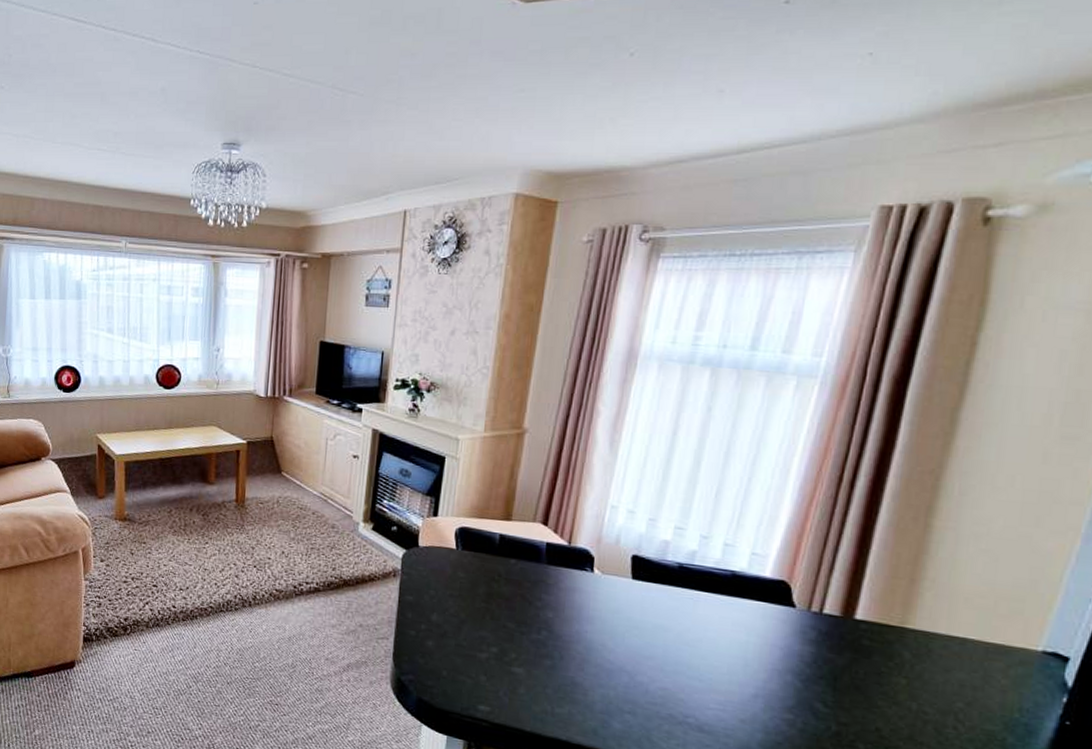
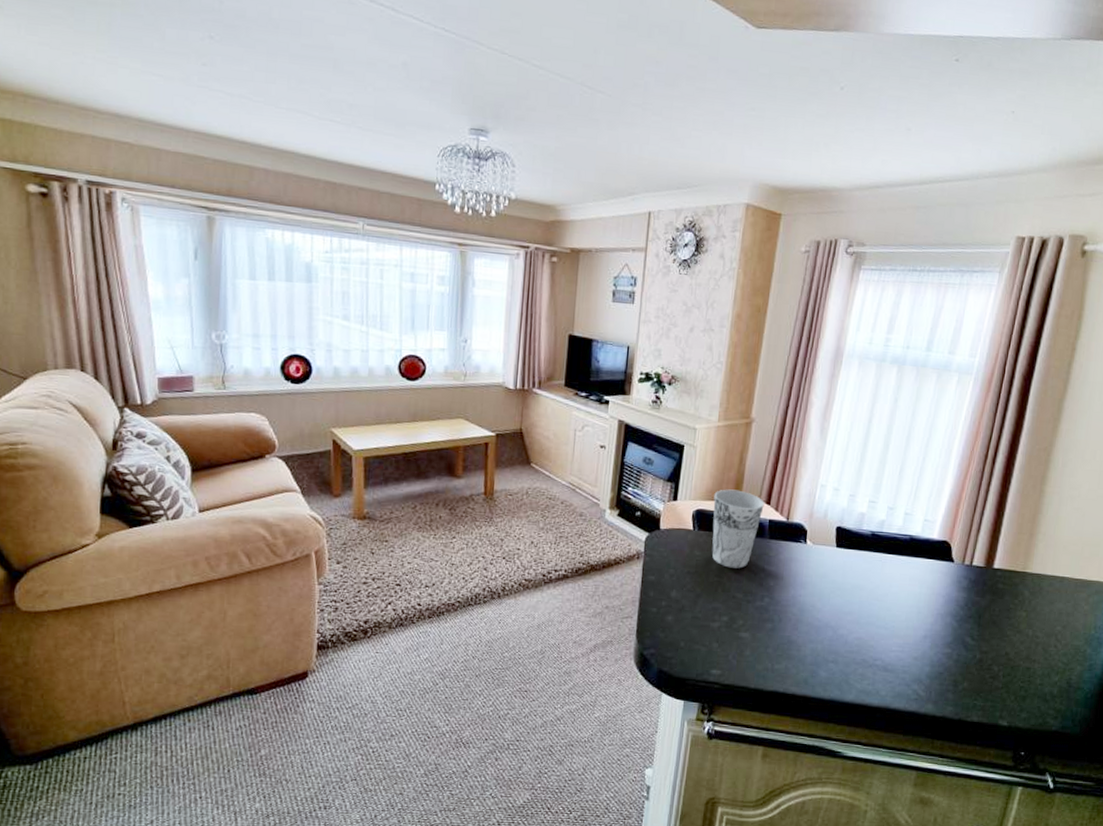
cup: none [478,506,541,596] -> present [712,489,764,569]

